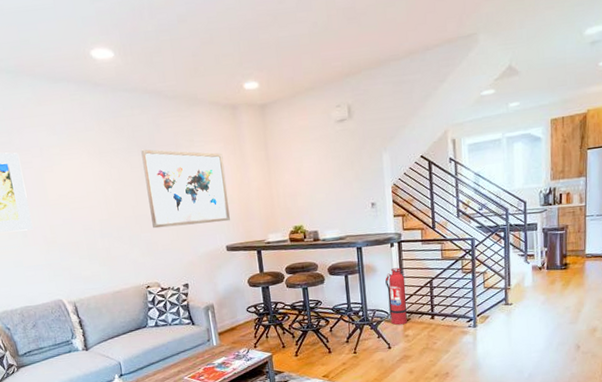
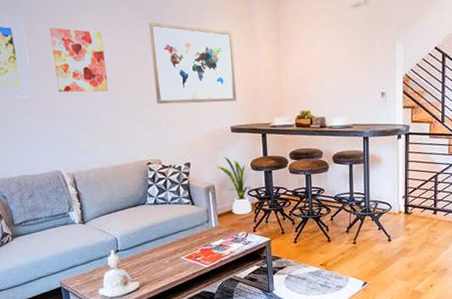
wall art: none [45,160,105,223] -> present [49,27,109,92]
house plant: none [214,276,252,332] -> present [217,157,253,215]
fire extinguisher: present [385,267,407,326] -> none [390,160,410,218]

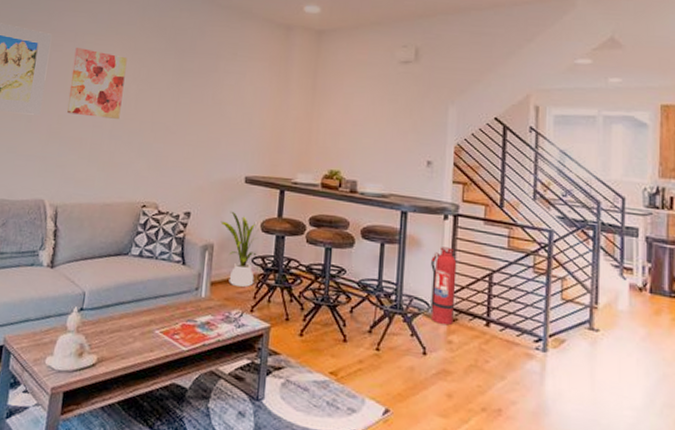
wall art: present [149,22,236,105] -> none [168,53,265,149]
fire extinguisher: none [390,160,410,218] -> present [431,247,457,326]

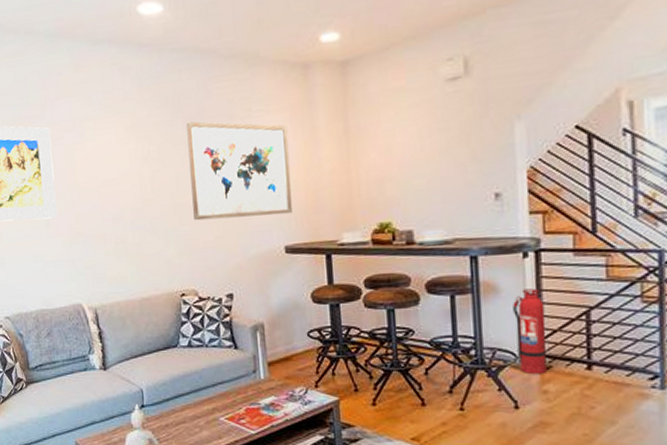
wall art: present [67,47,127,119] -> none [76,136,138,211]
wall art: none [168,53,265,149] -> present [186,121,292,221]
house plant: present [220,212,261,287] -> none [266,286,314,363]

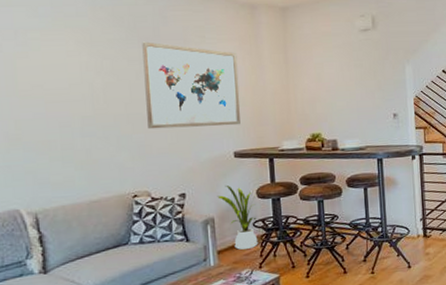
house plant: none [266,286,314,363] -> present [217,186,258,250]
fire extinguisher: present [513,288,547,375] -> none [406,181,428,243]

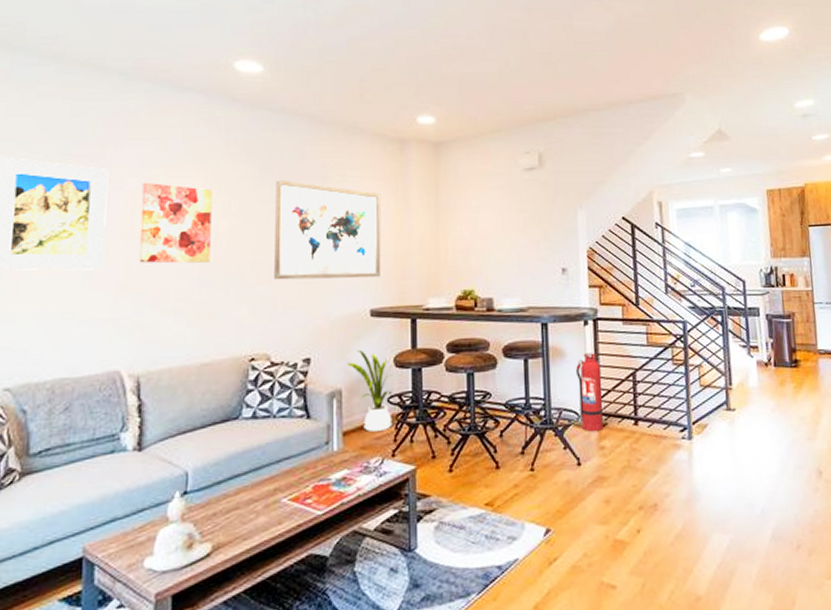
wall art: none [18,45,89,118] -> present [139,182,212,264]
fire extinguisher: none [406,181,428,243] -> present [576,353,603,432]

